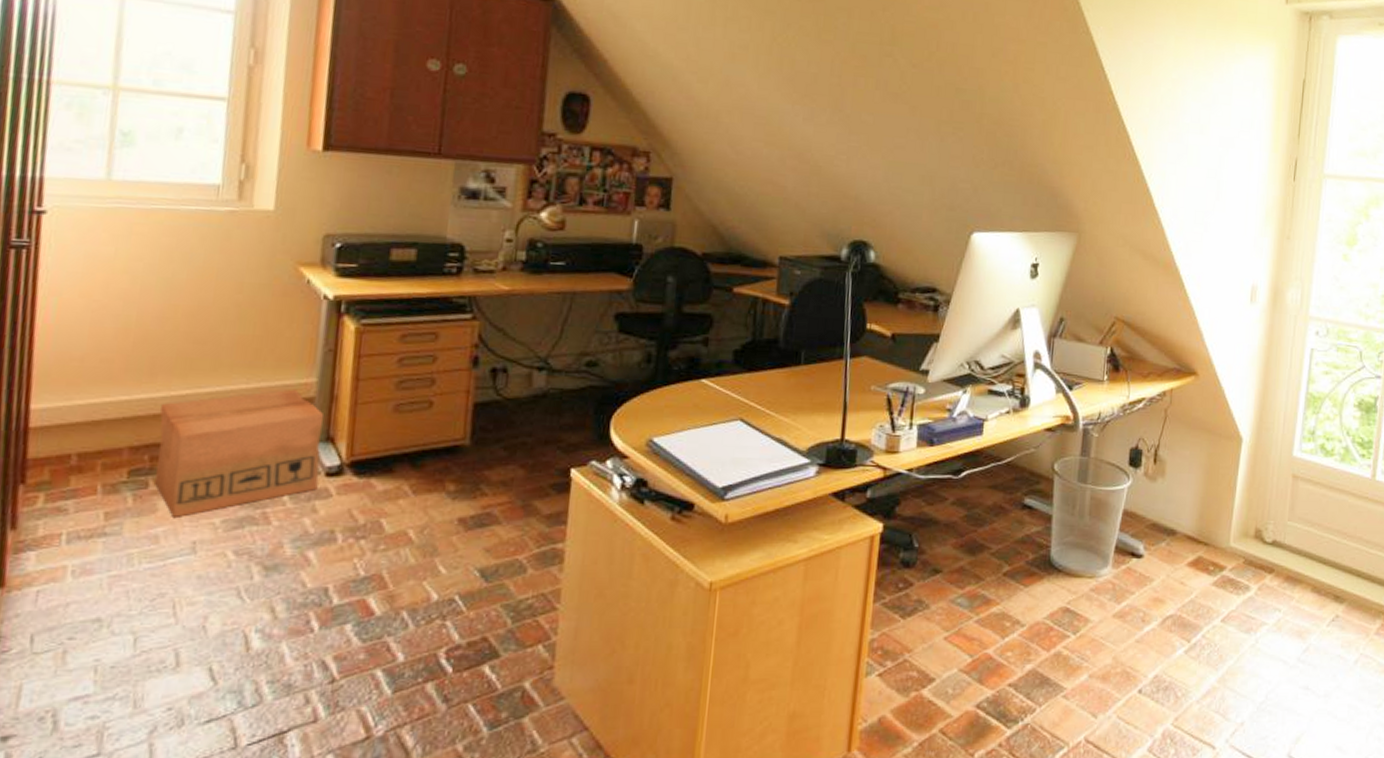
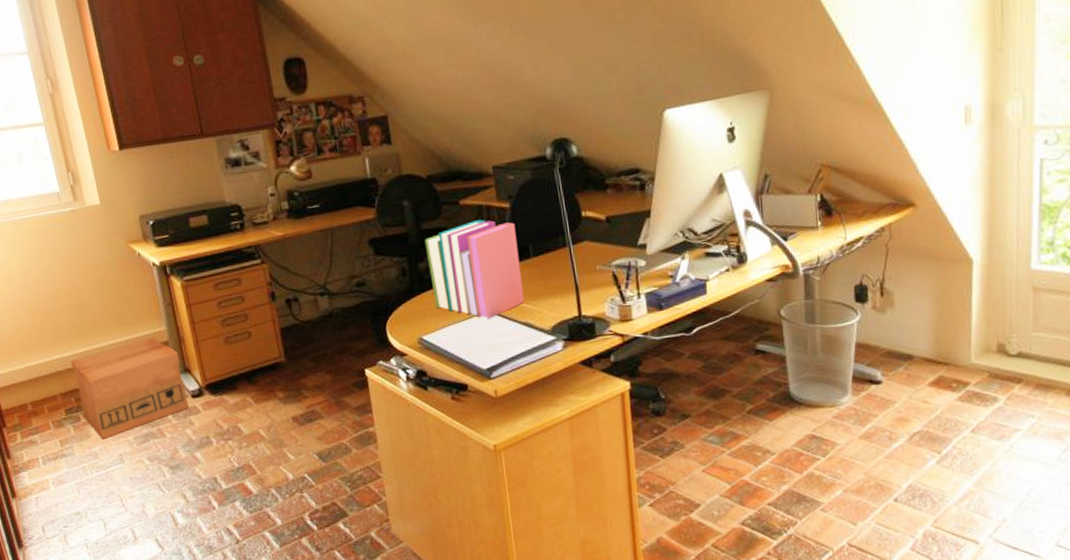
books: none [677,312,791,430] -> present [424,219,525,321]

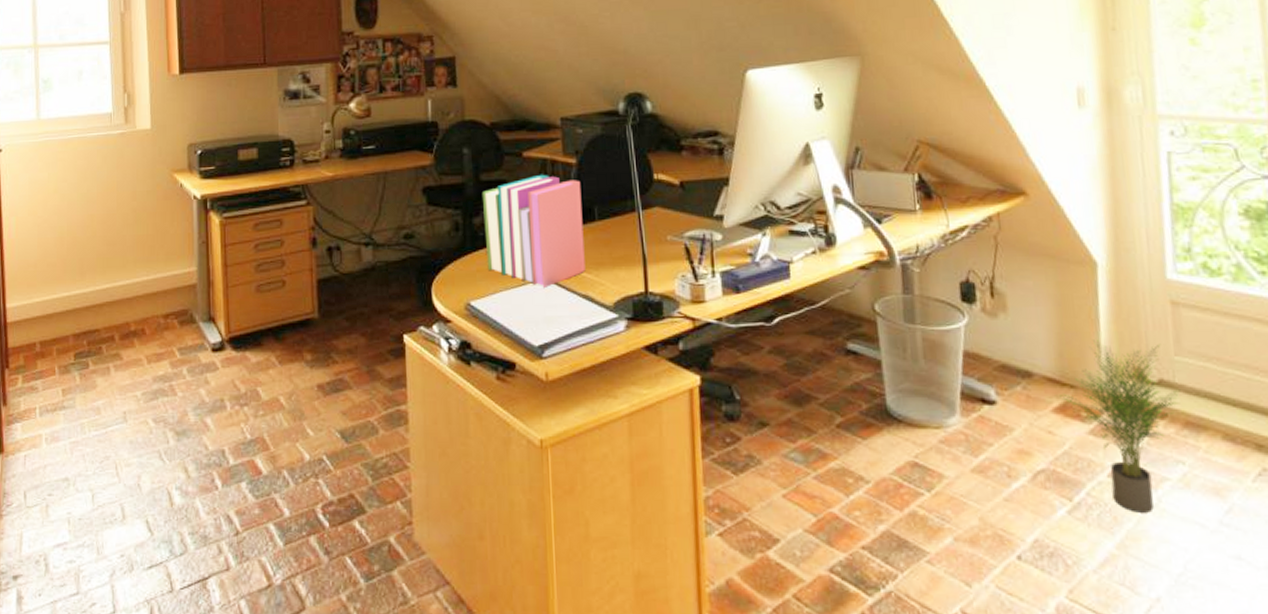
cardboard box: present [71,336,189,439] -> none [91,277,207,392]
potted plant: none [931,323,1035,458] -> present [1055,340,1181,513]

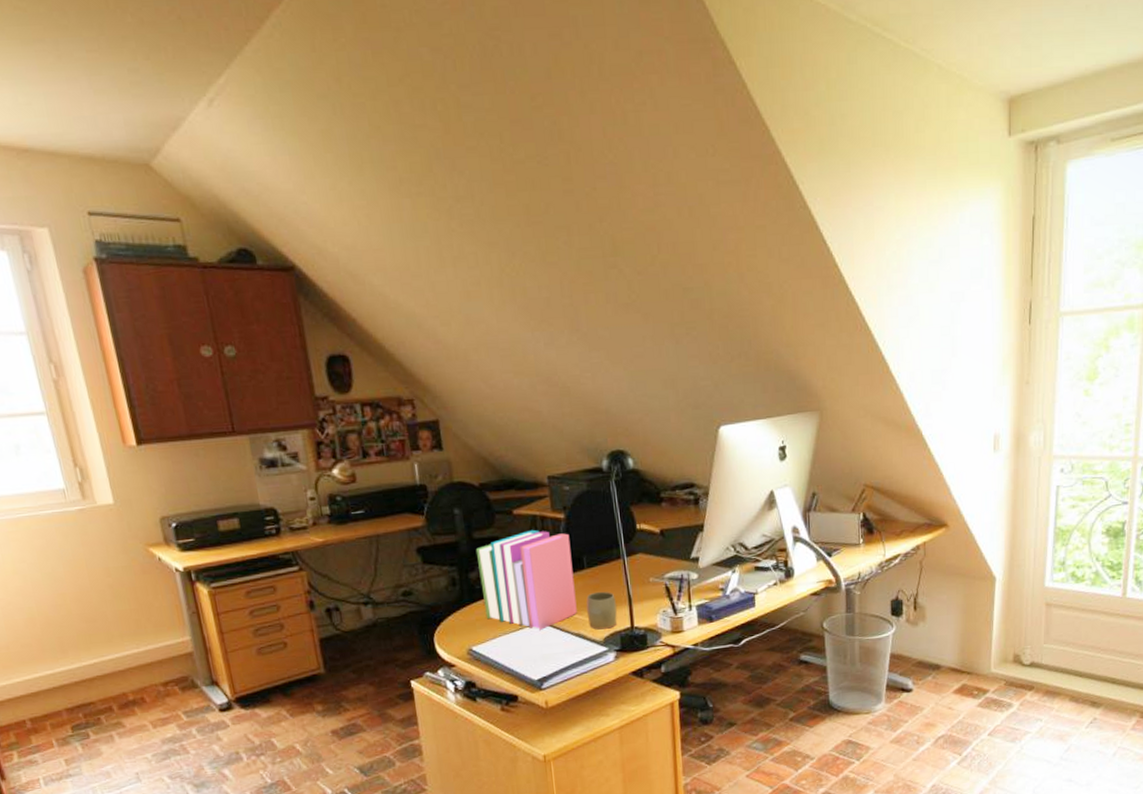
mug: none [595,247,631,292] -> present [586,591,618,630]
potted plant: present [1055,340,1181,513] -> none [956,636,1045,758]

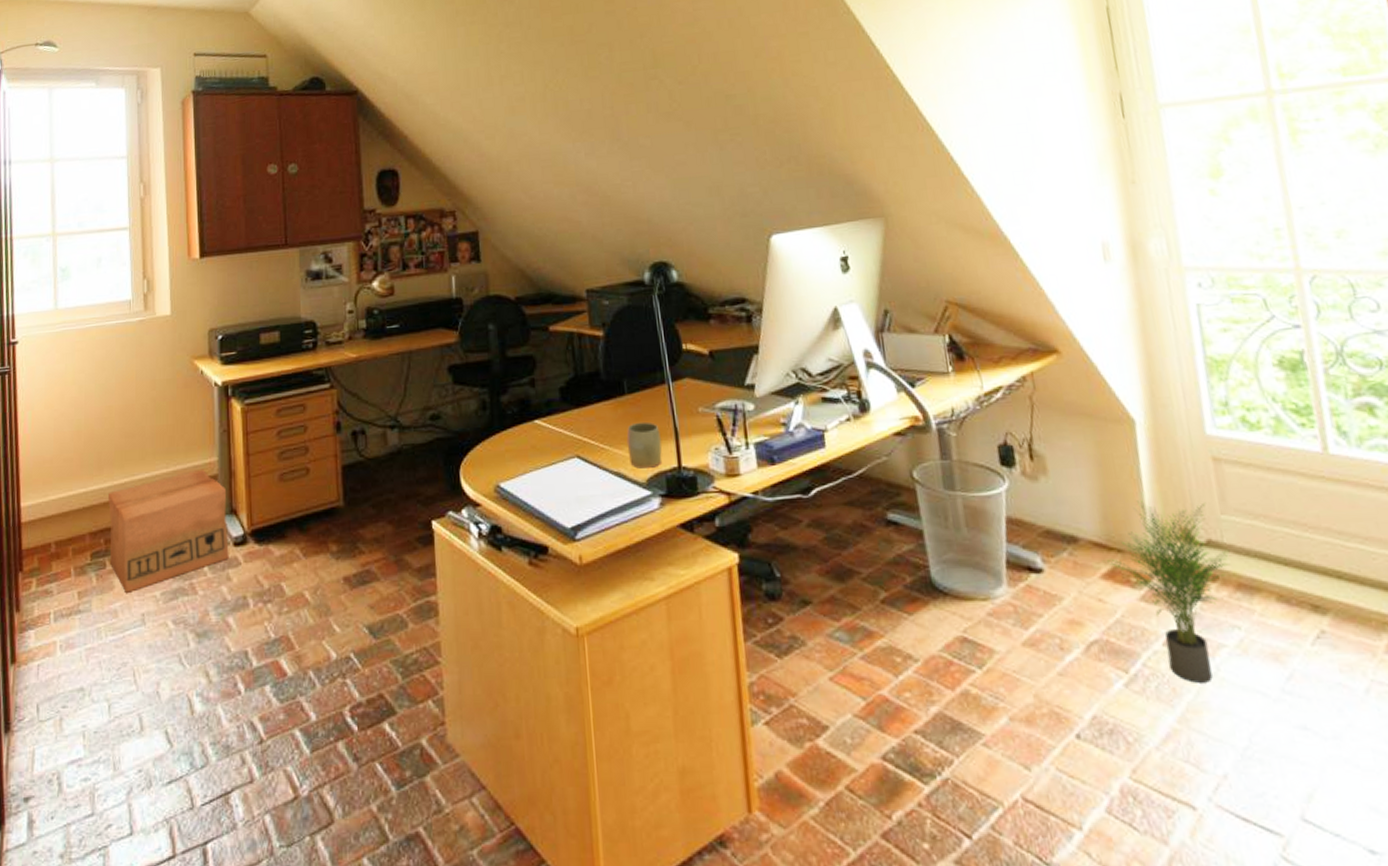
cardboard box: none [78,647,217,757] -> present [108,468,229,593]
books: present [475,529,577,631] -> none [508,348,617,468]
potted plant: none [956,636,1045,758] -> present [1102,500,1230,683]

